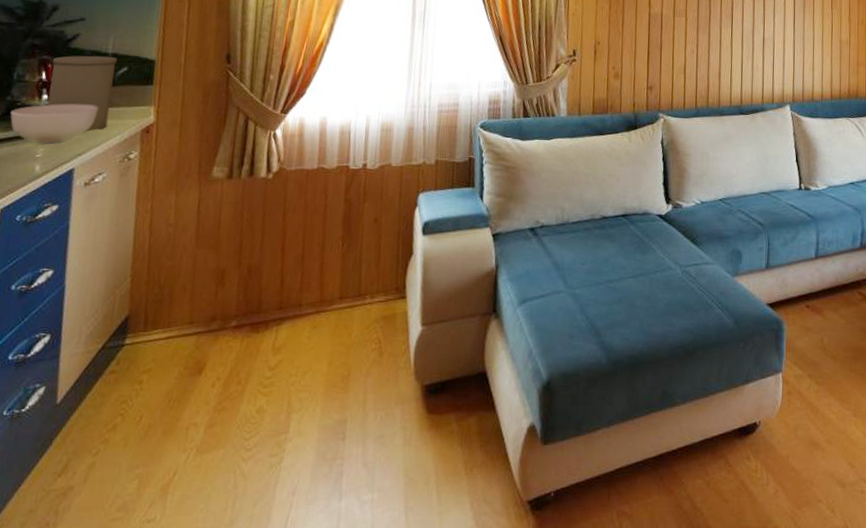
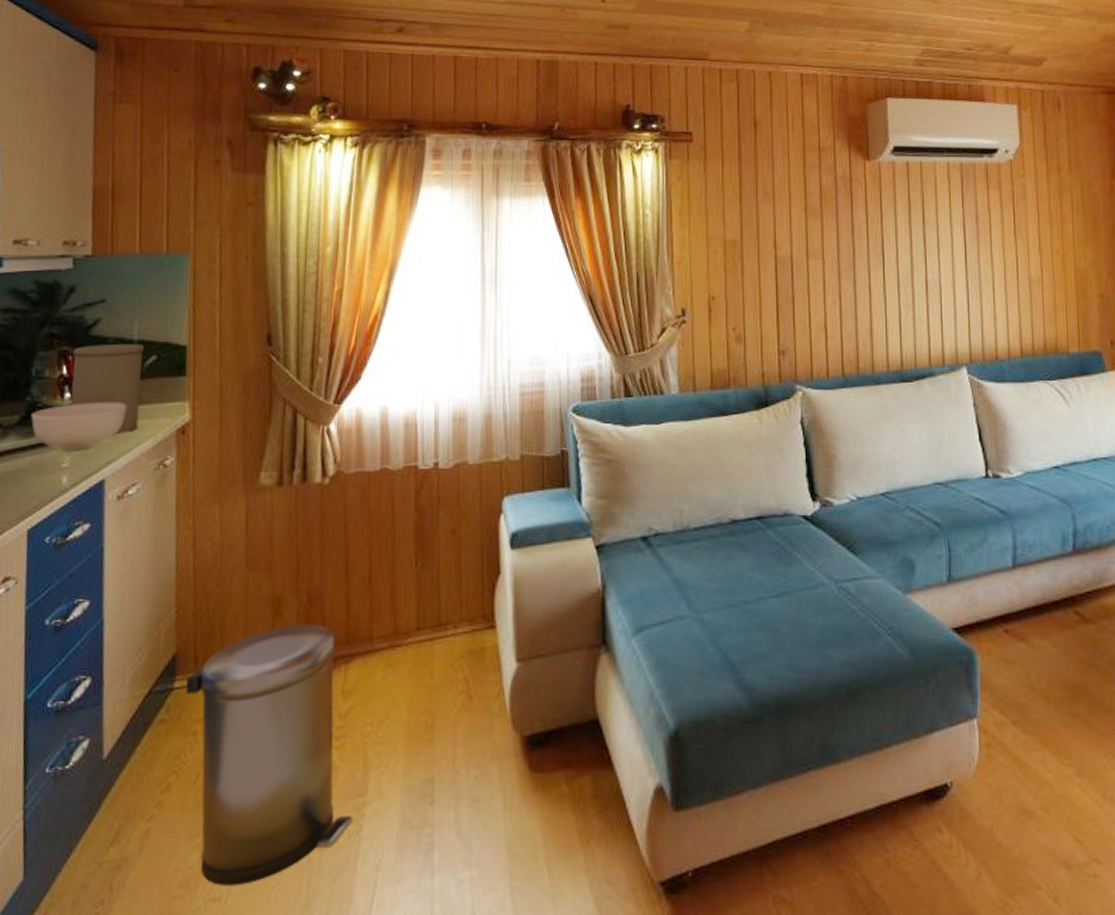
pedal bin: none [135,292,276,509] -> present [185,624,353,886]

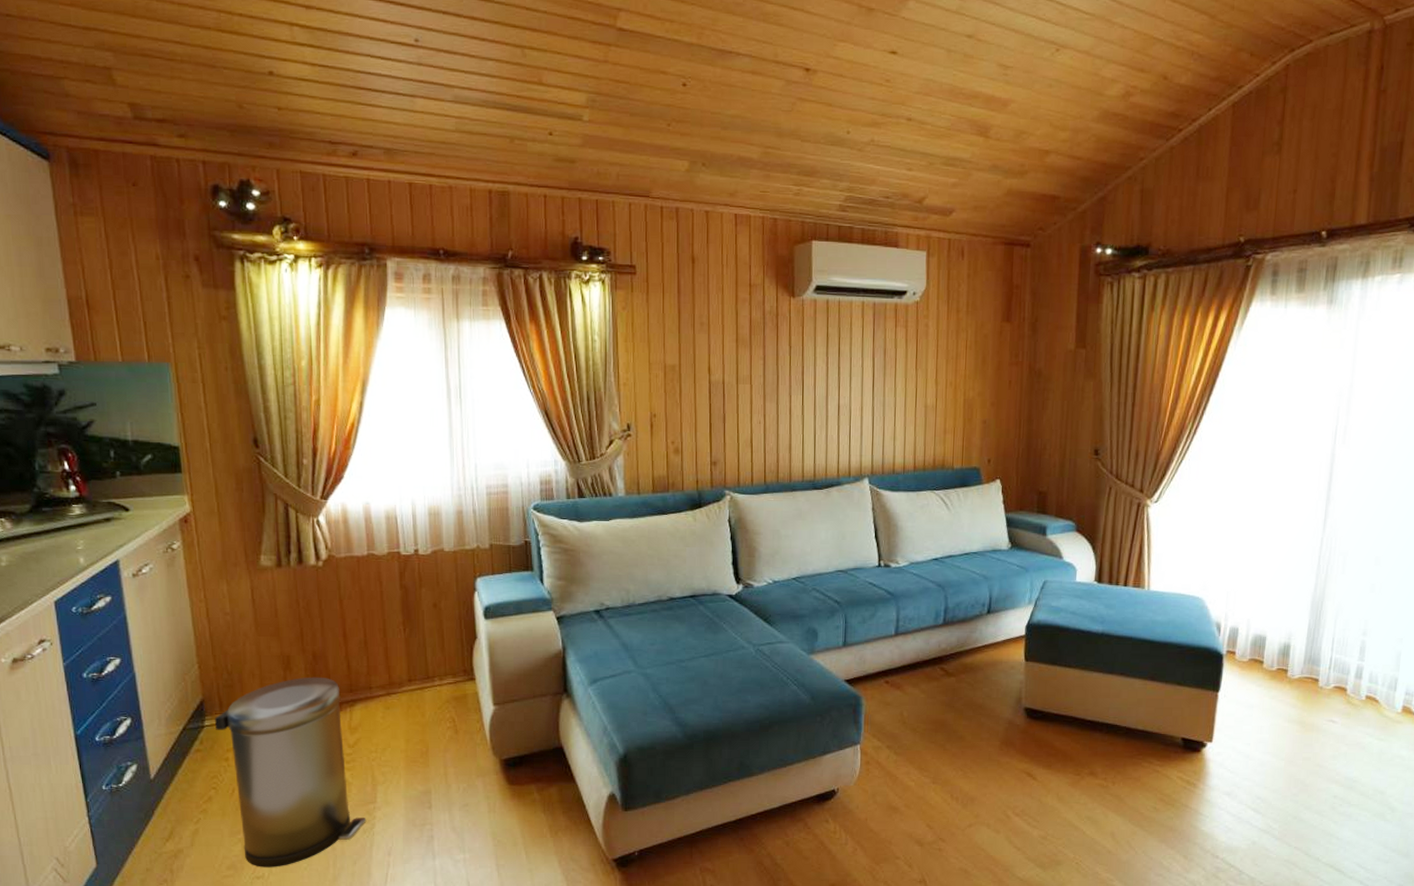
bowl: present [31,402,127,451] -> none [41,494,131,536]
canister: present [71,343,144,435] -> none [71,443,143,523]

